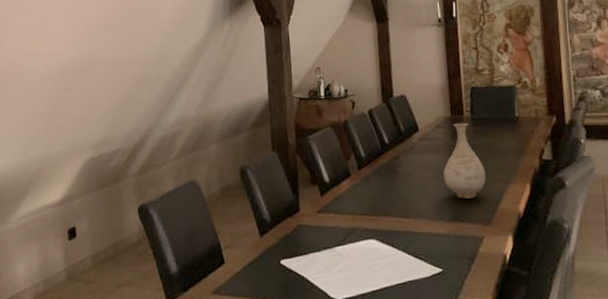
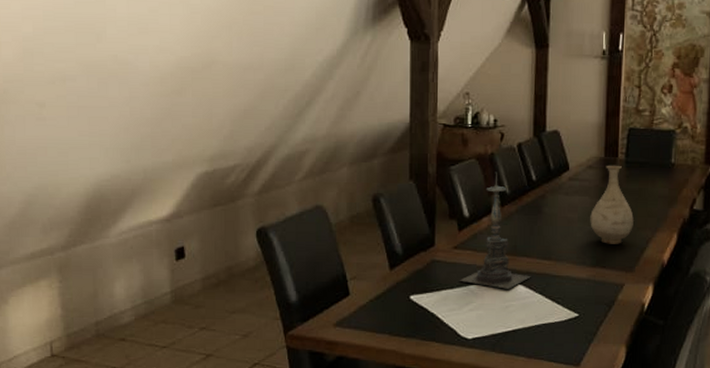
candle holder: none [325,138,393,249] -> present [459,173,531,289]

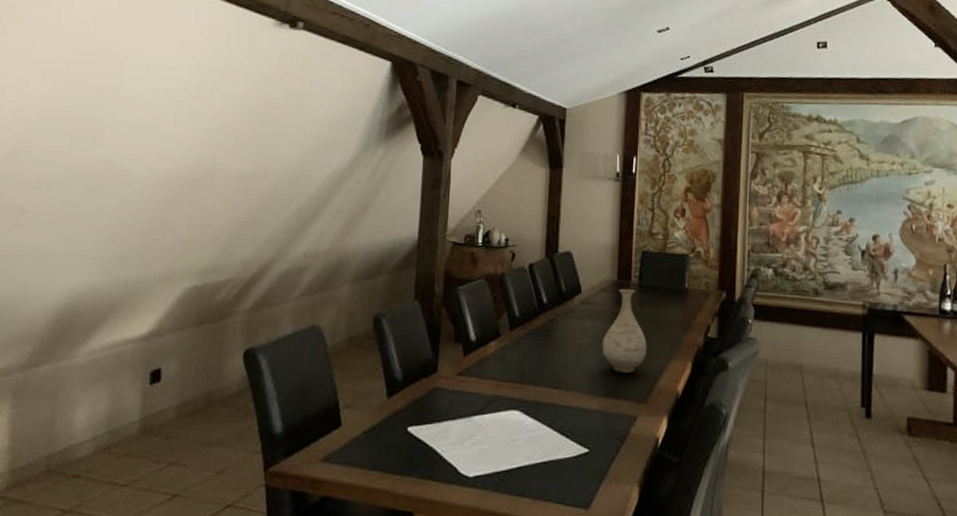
candle holder: present [459,173,531,289] -> none [462,294,539,421]

